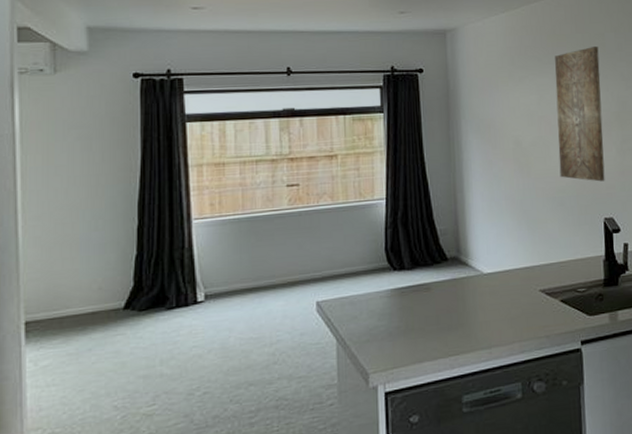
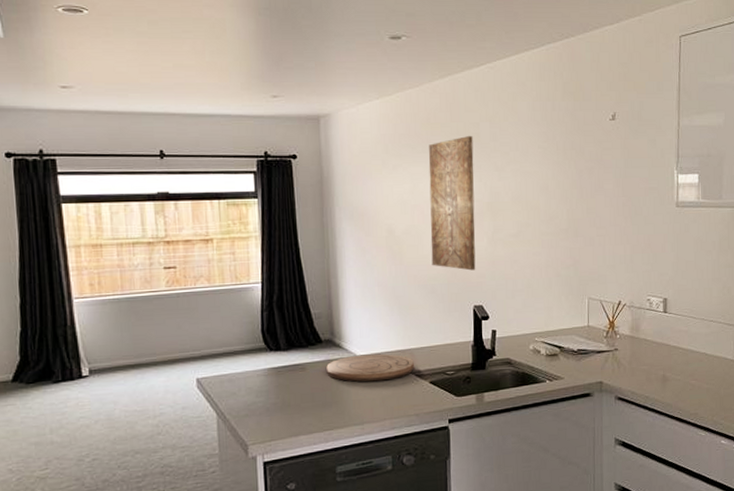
cutting board: none [452,271,544,302] -> present [326,354,414,382]

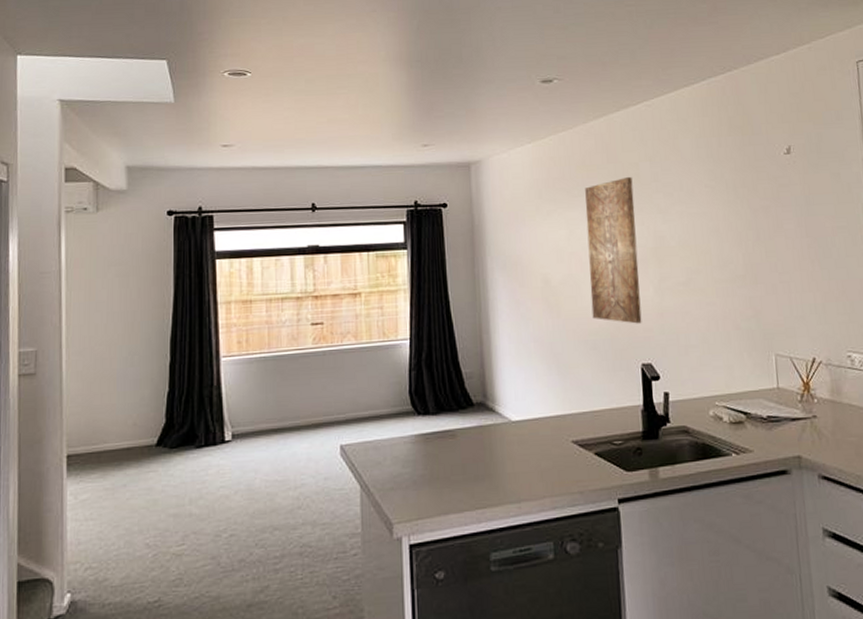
cutting board: present [326,354,414,382] -> none [478,419,576,452]

